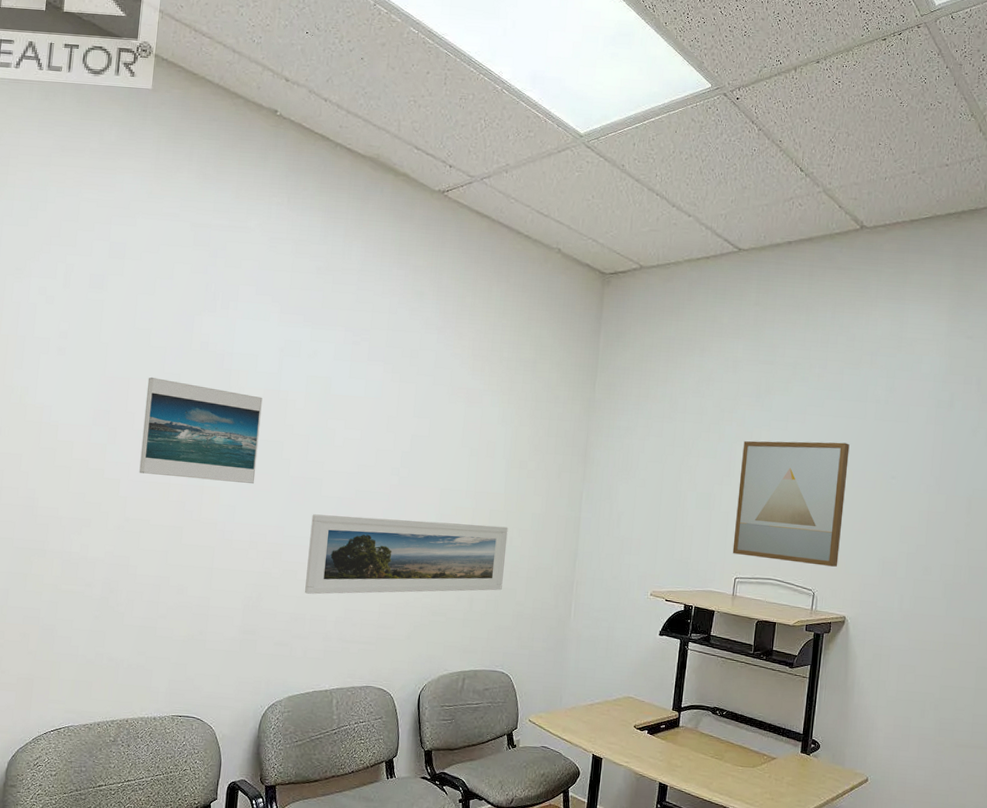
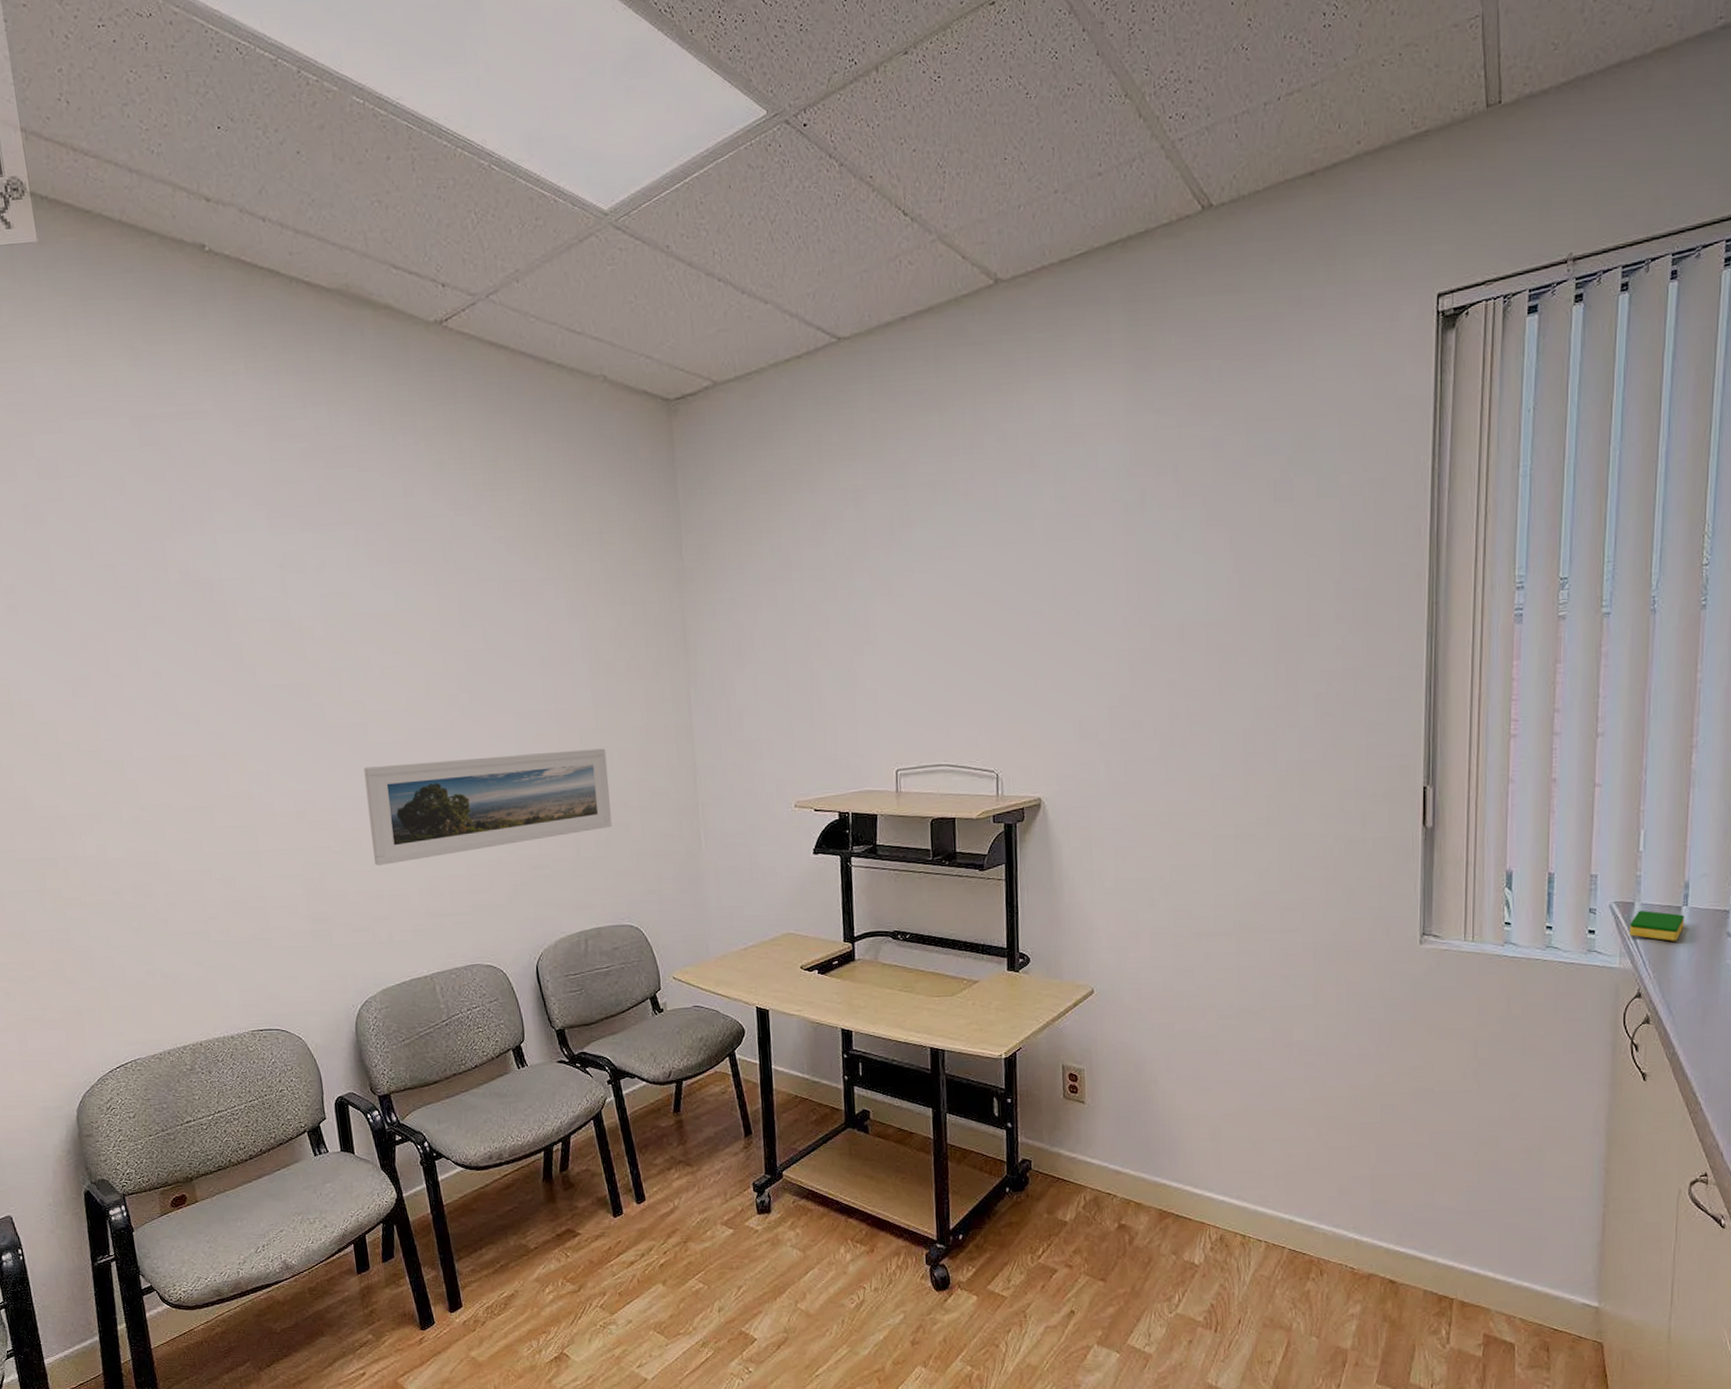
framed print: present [139,377,263,484] -> none [126,626,286,748]
wall art: present [732,441,850,567] -> none [882,577,1023,741]

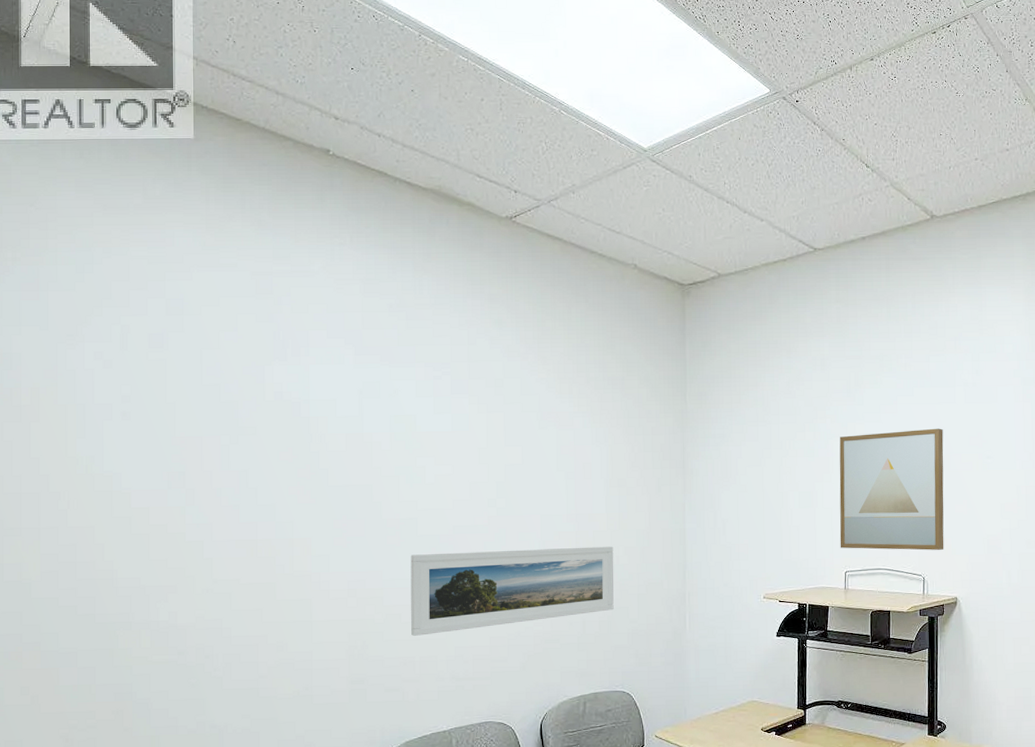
wall art: none [882,577,1023,741] -> present [839,428,944,550]

